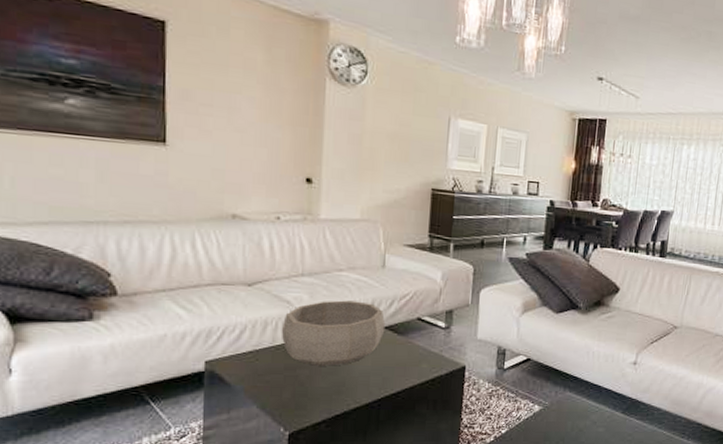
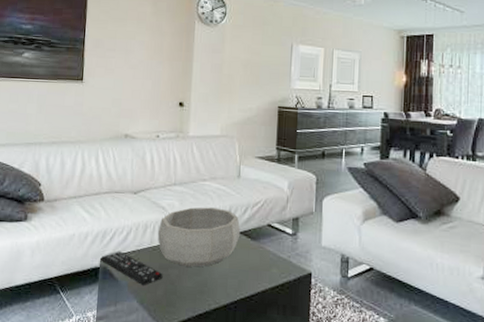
remote control: none [207,352,290,390] -> present [101,251,163,286]

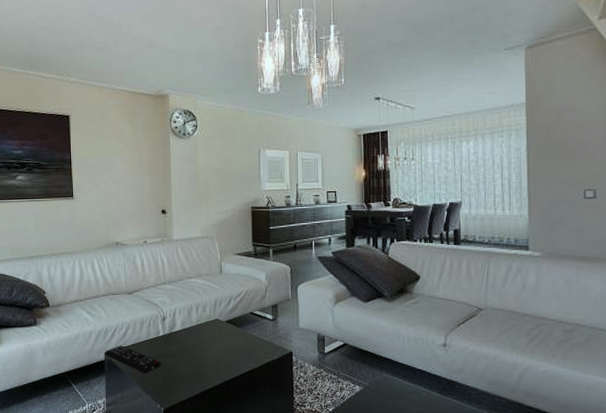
decorative bowl: present [157,207,241,267] -> none [153,301,227,354]

